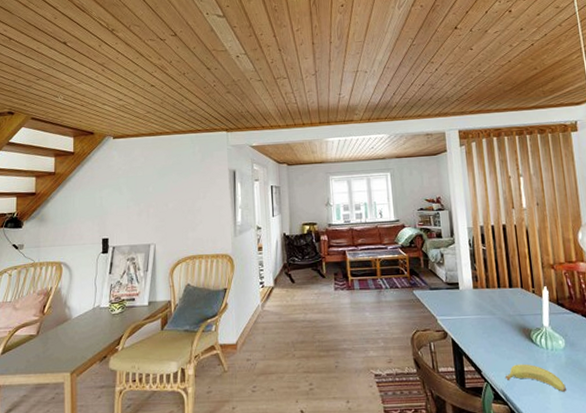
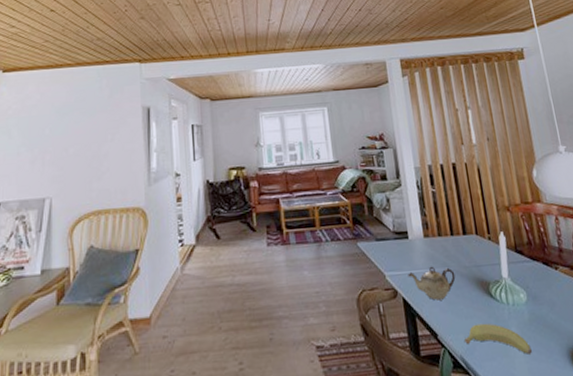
teapot: none [457,313,500,342] -> present [408,266,456,301]

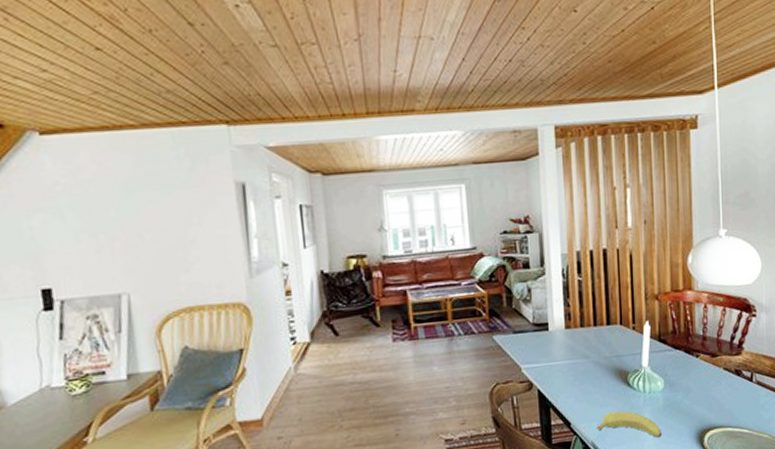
teapot: present [408,266,456,301] -> none [545,357,594,391]

